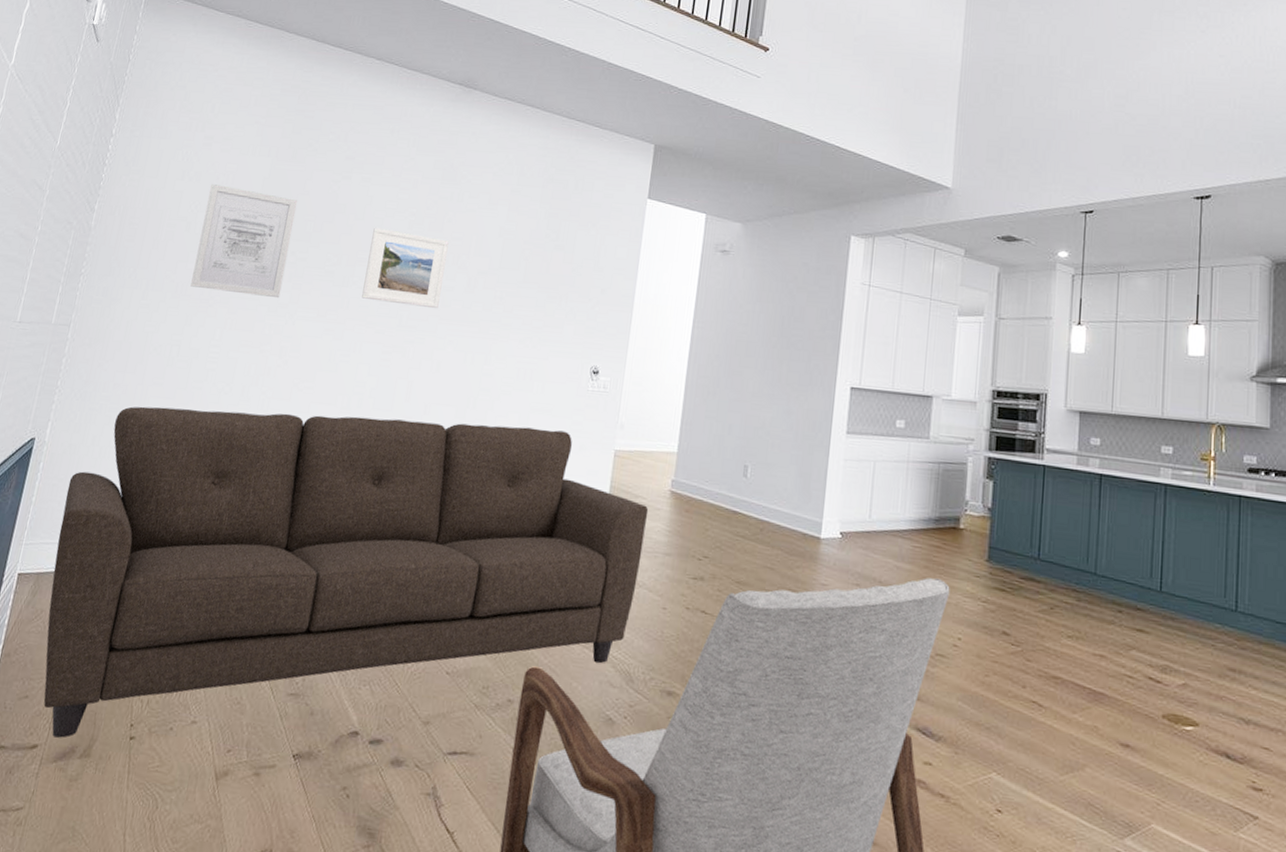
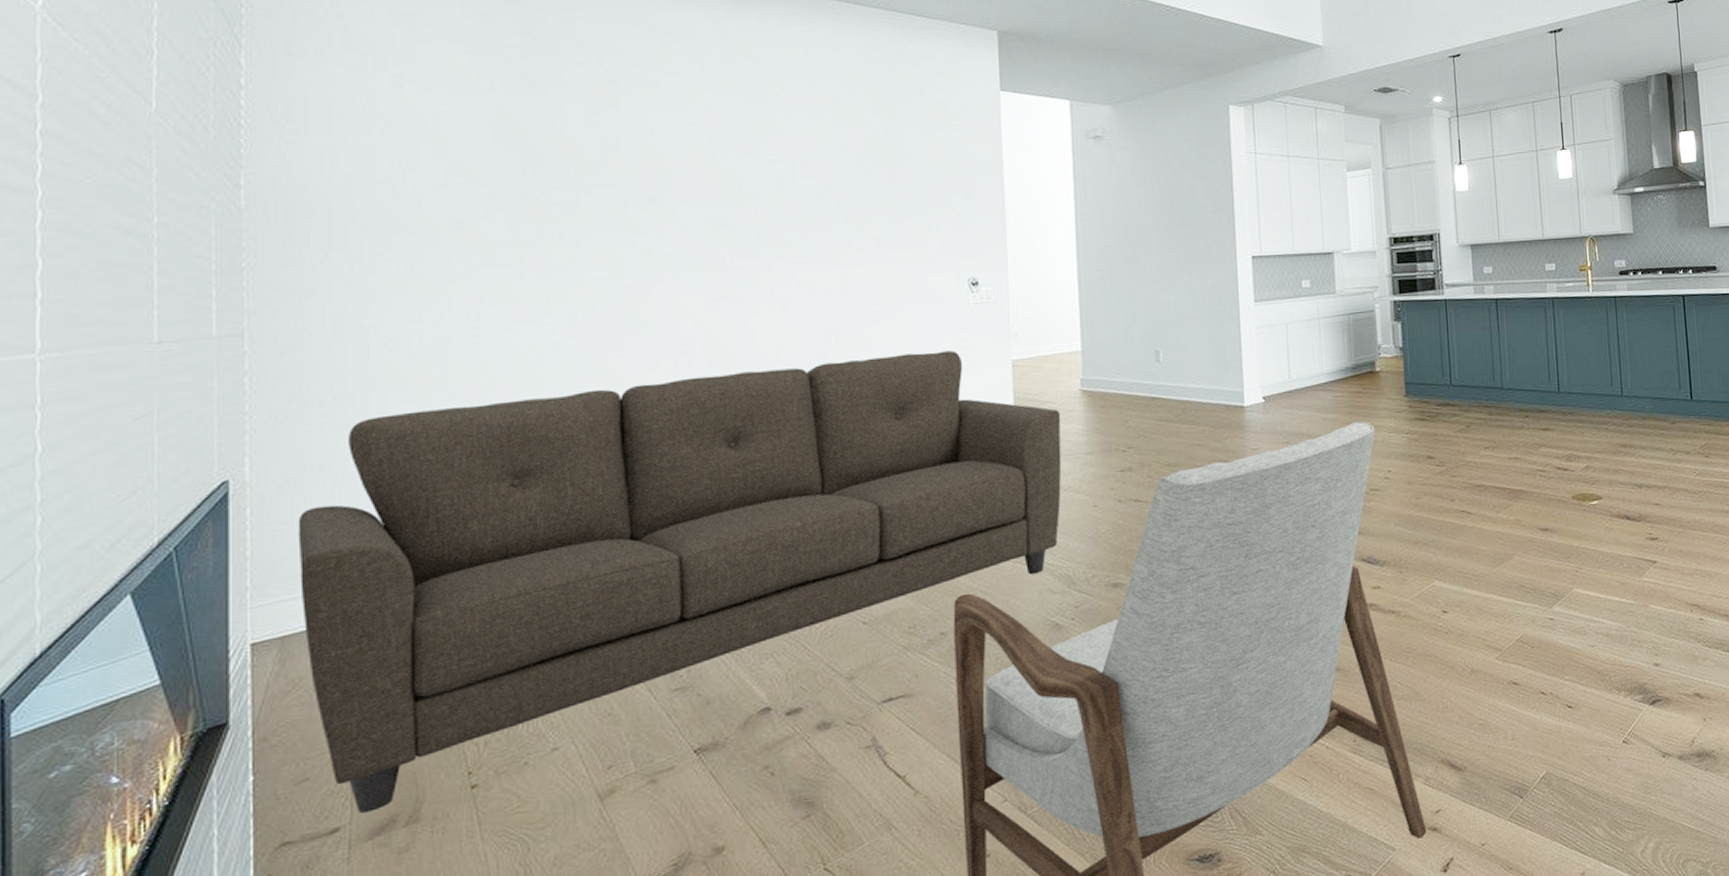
wall art: present [190,184,298,299] -> none [416,133,552,263]
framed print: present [362,227,449,309] -> none [663,160,768,245]

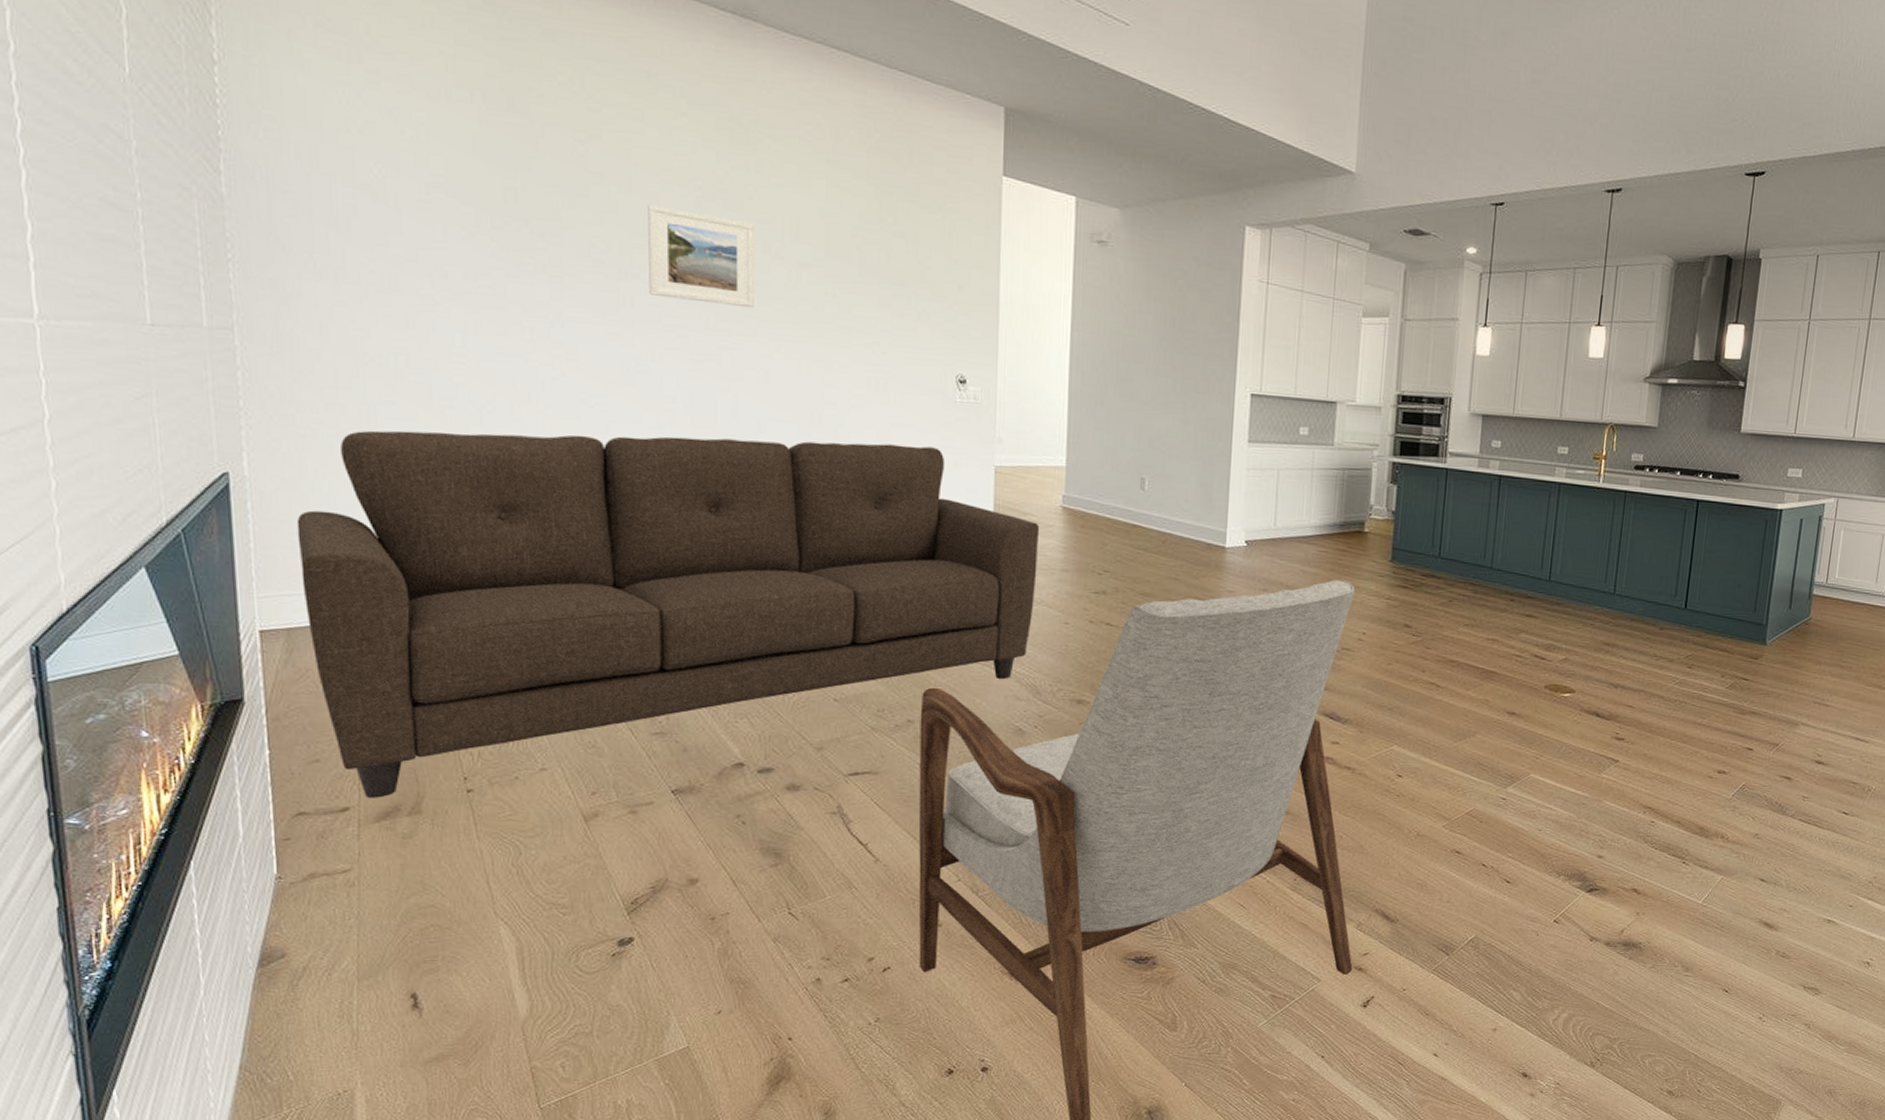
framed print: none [663,160,768,245] -> present [648,204,754,309]

